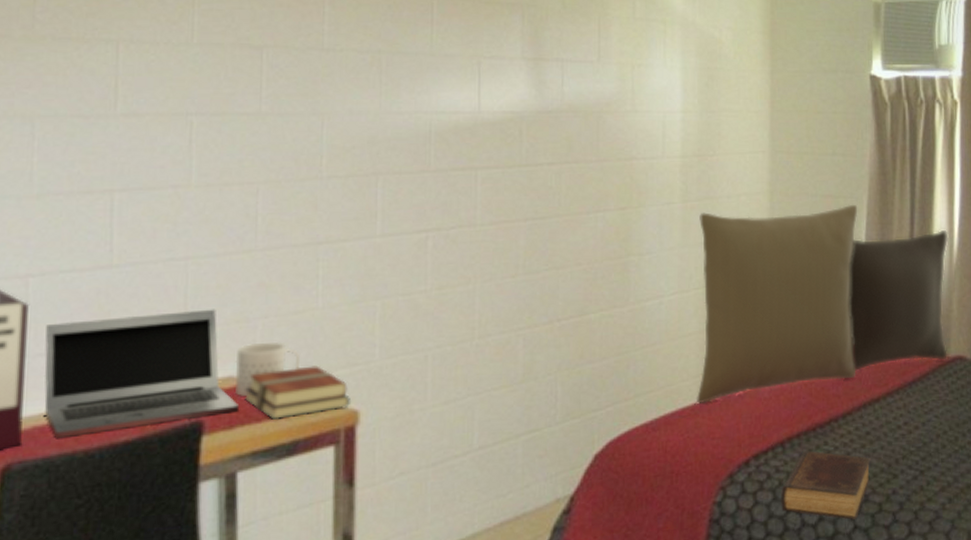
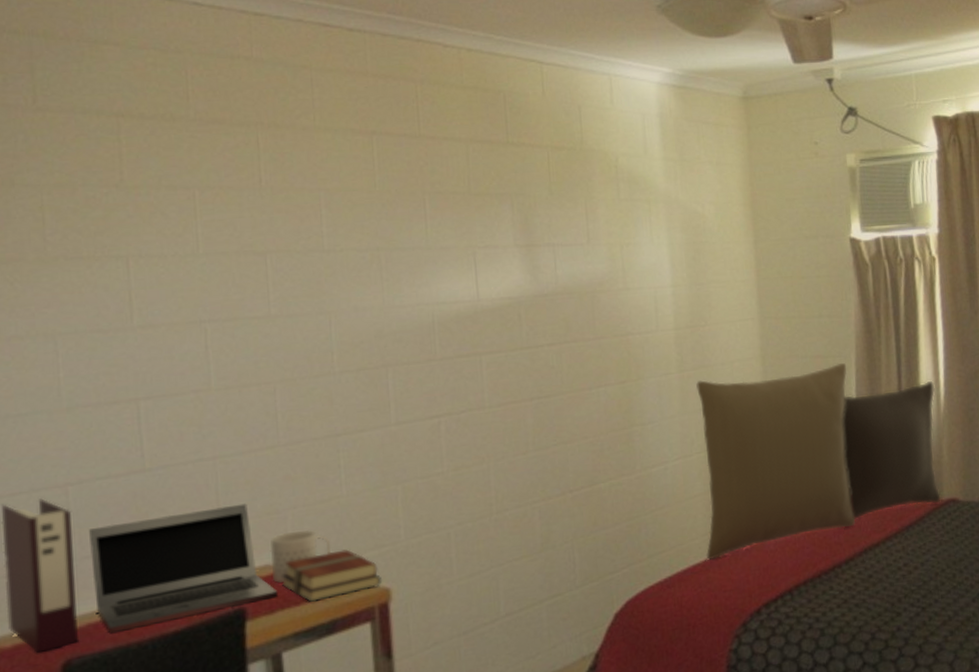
book: present [781,450,871,520] -> none [792,596,875,657]

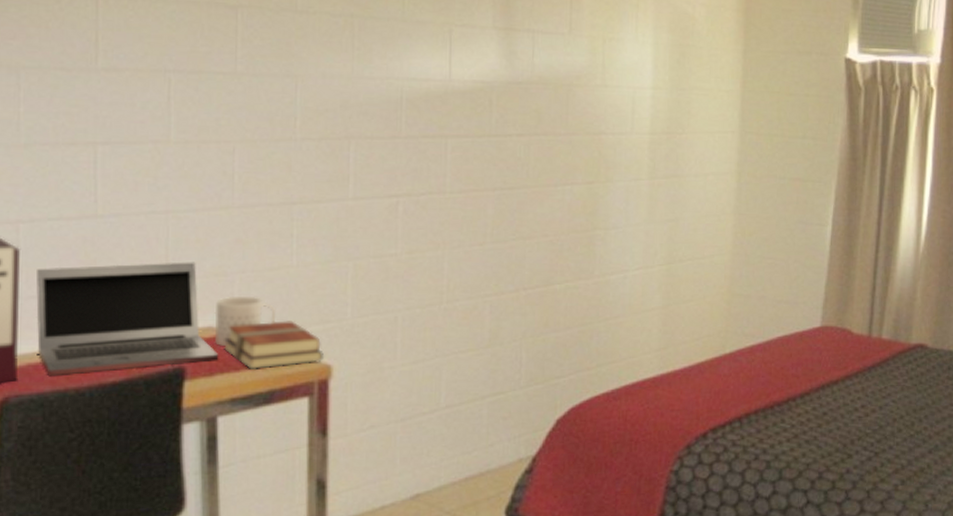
pillow: present [696,363,857,560] -> none [656,189,826,376]
pillow: present [842,381,941,519] -> none [811,219,917,353]

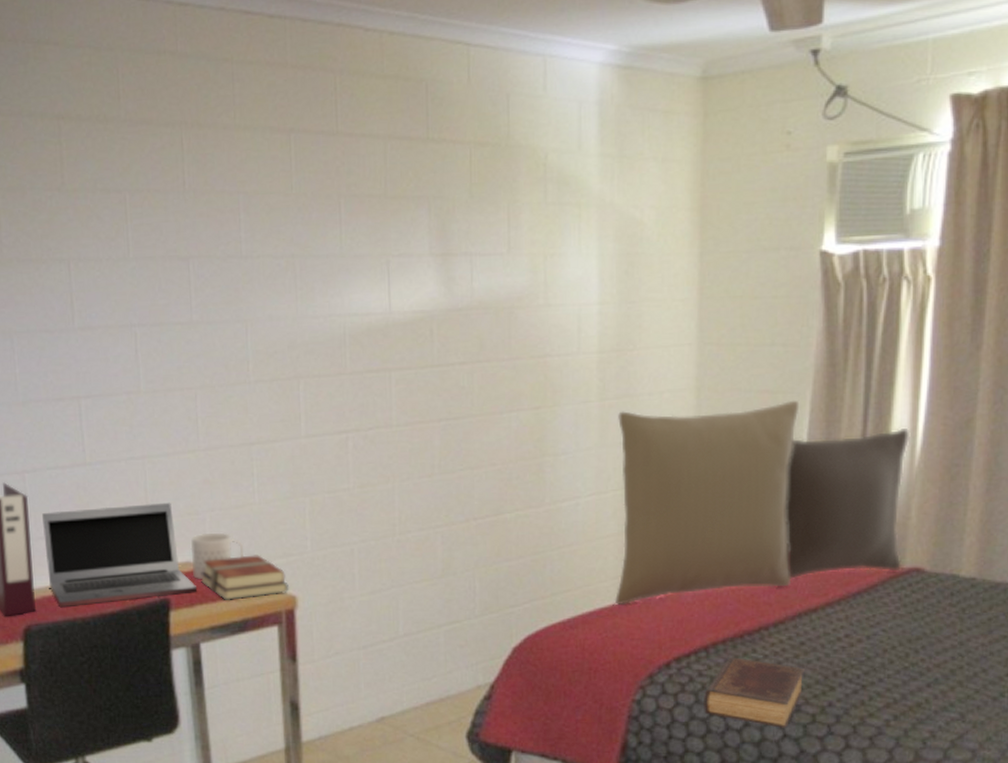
pillow: none [656,189,826,376] -> present [614,401,800,605]
book: none [736,426,827,495] -> present [704,656,805,728]
pillow: none [811,219,917,353] -> present [784,428,911,579]

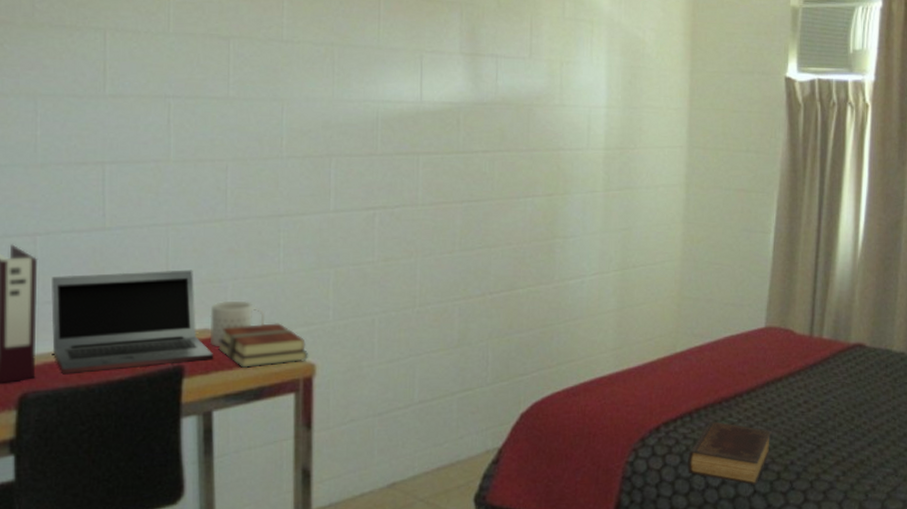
pillow: present [614,401,800,605] -> none [612,199,769,374]
pillow: present [784,428,911,579] -> none [756,226,854,352]

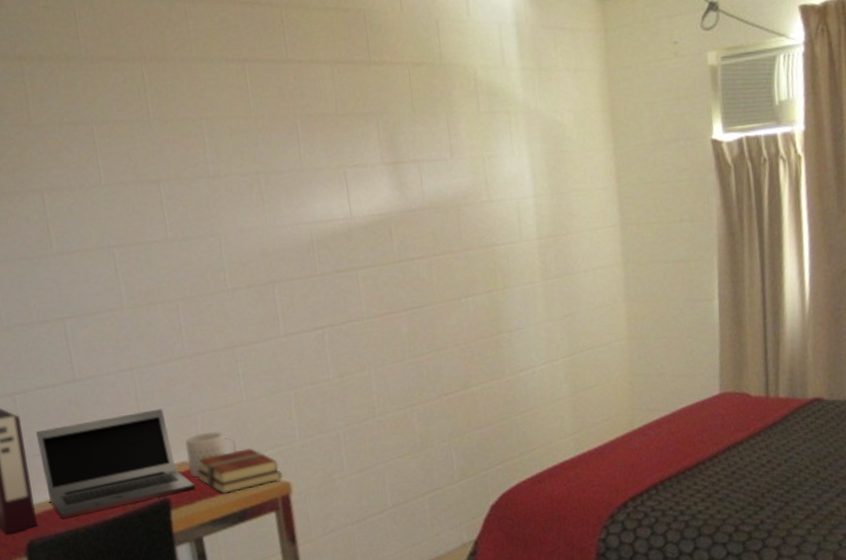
book: present [688,420,772,485] -> none [658,490,739,548]

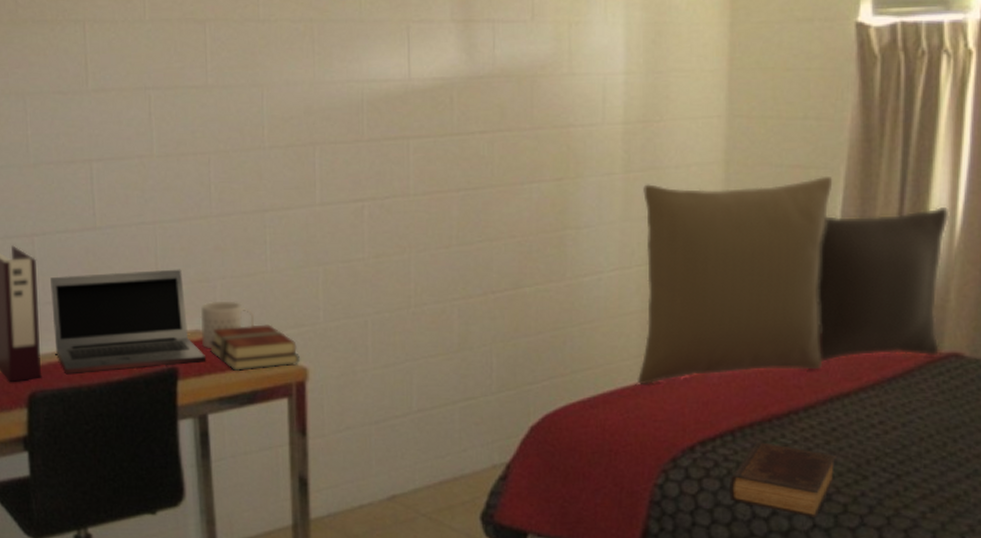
pillow: none [560,267,720,457] -> present [636,177,833,384]
book: none [658,490,739,548] -> present [729,441,836,518]
pillow: none [705,282,805,419] -> present [816,207,950,362]

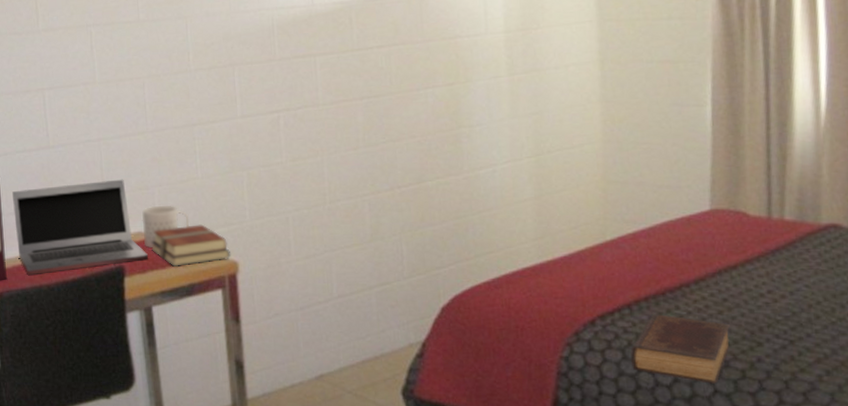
pillow: present [636,177,833,384] -> none [527,69,710,265]
pillow: present [816,207,950,362] -> none [694,91,818,237]

